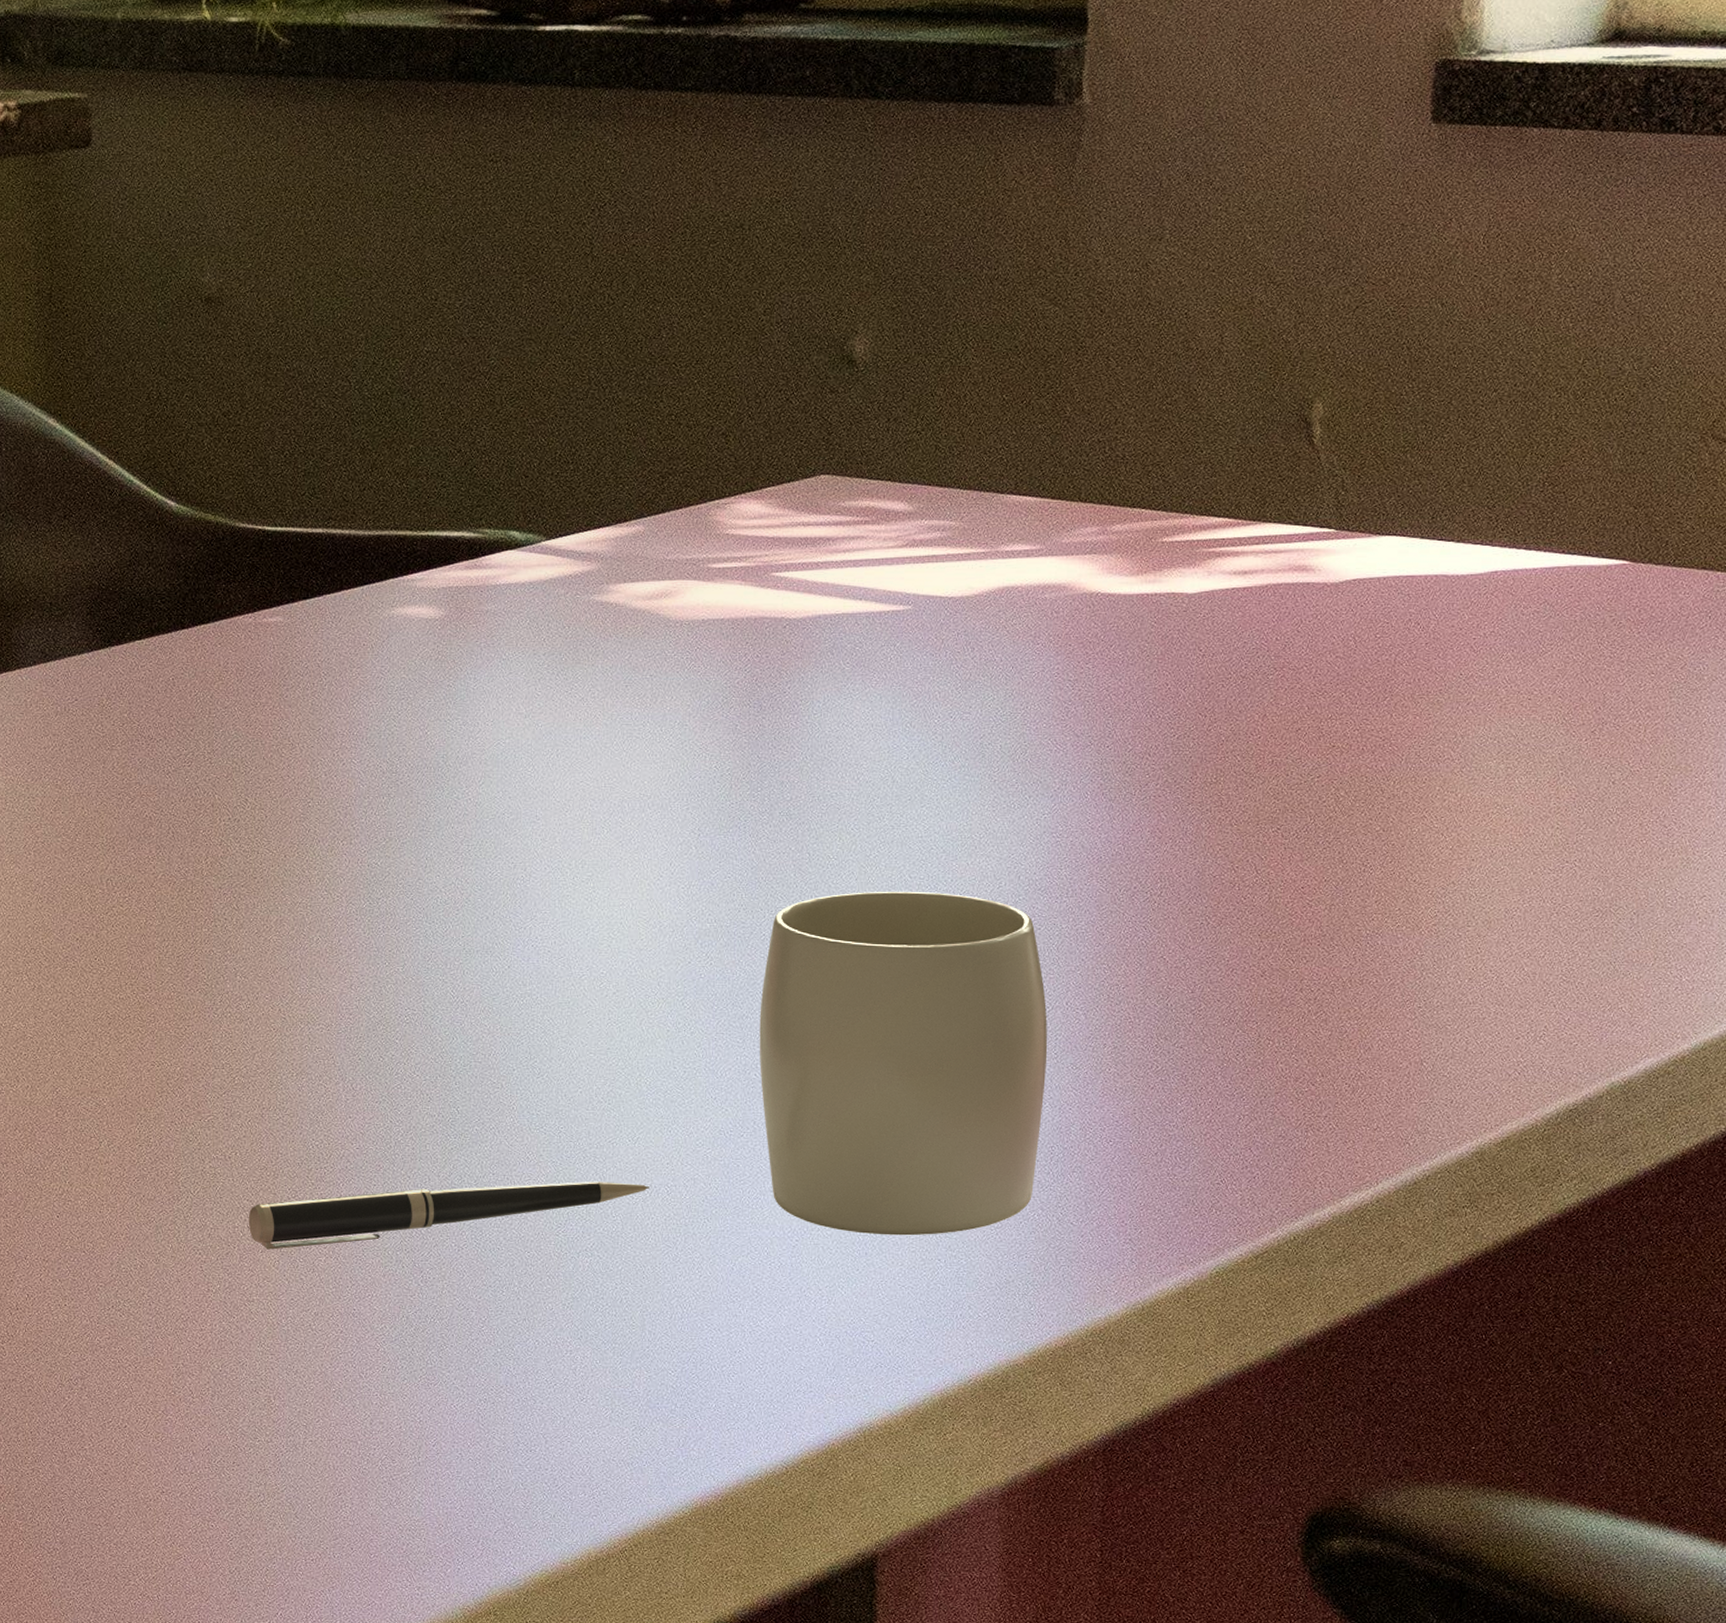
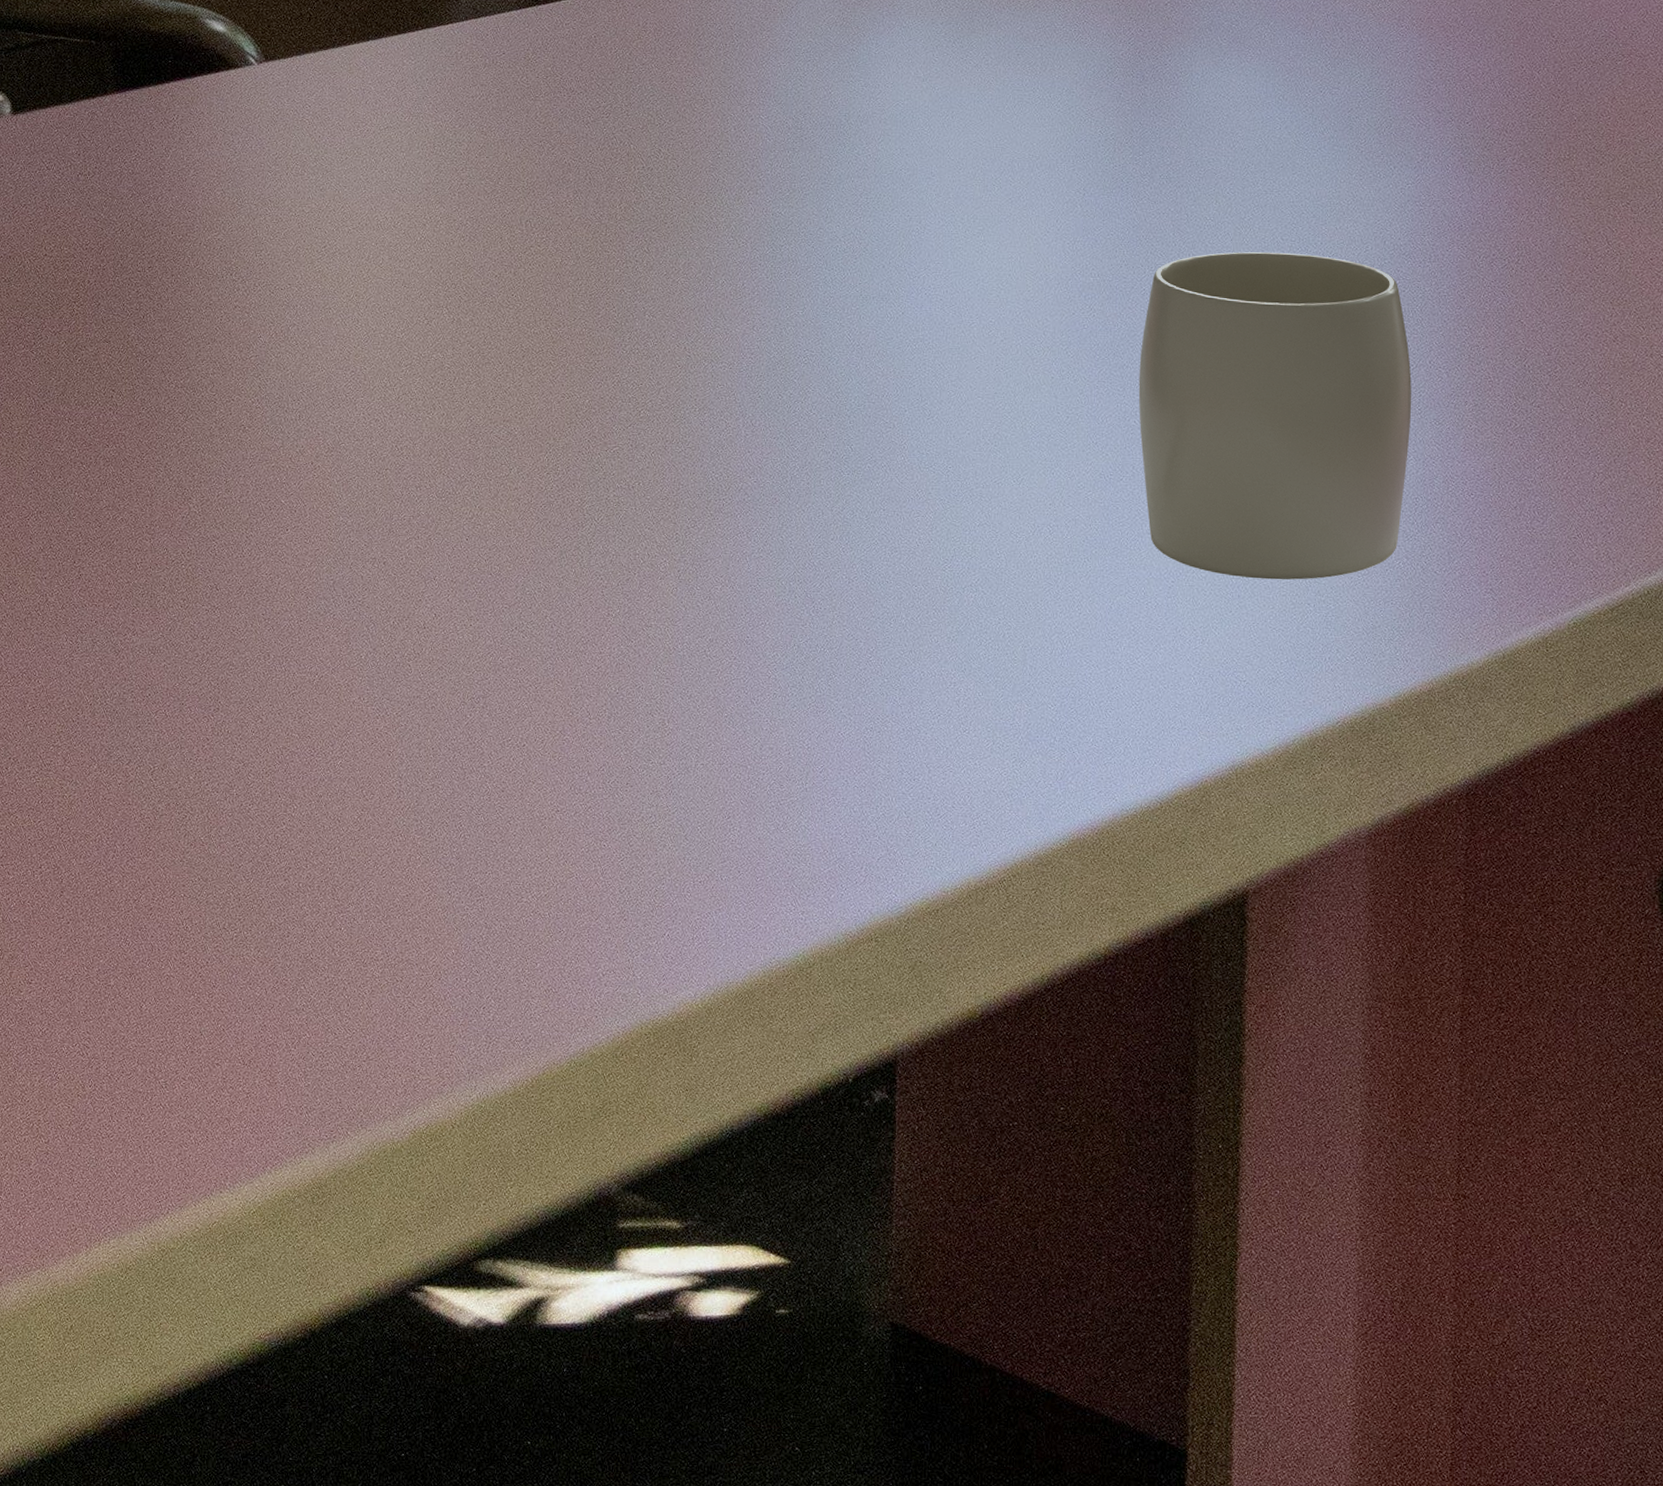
pen: present [248,1181,651,1250] -> none [648,519,1034,577]

